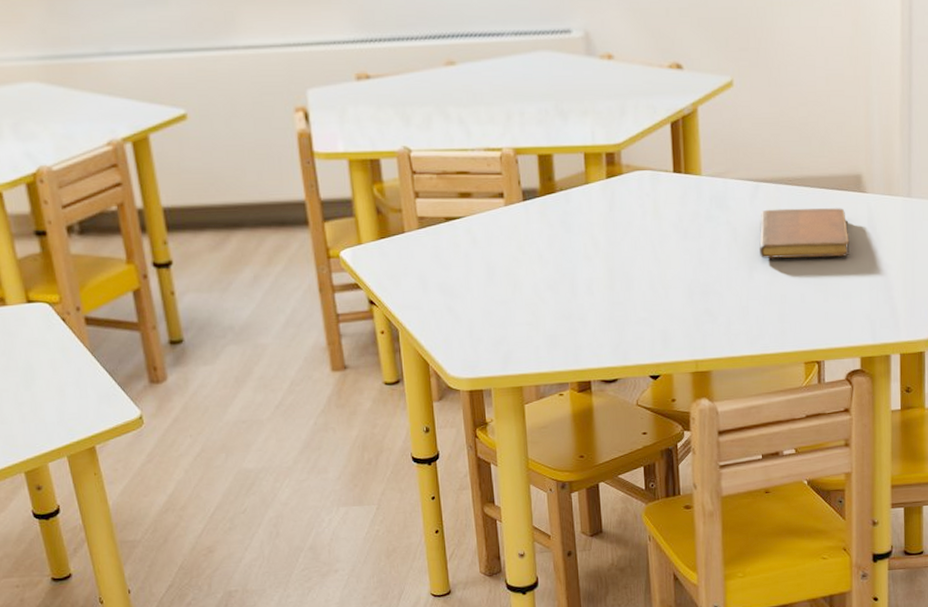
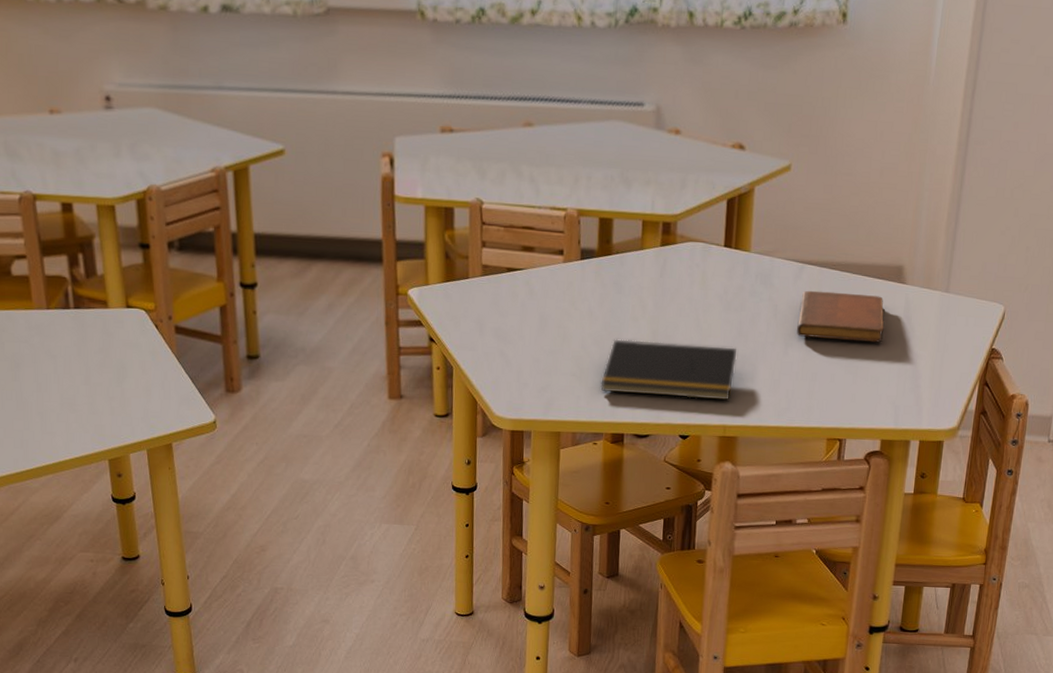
notepad: none [559,277,701,339] -> present [600,339,737,400]

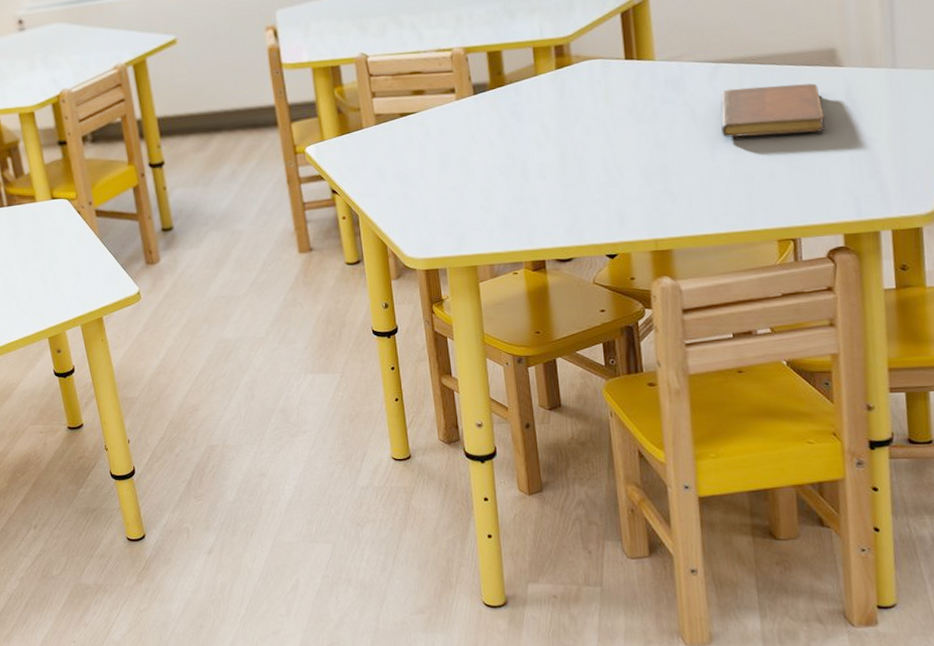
notepad: present [600,339,737,400] -> none [512,158,658,221]

